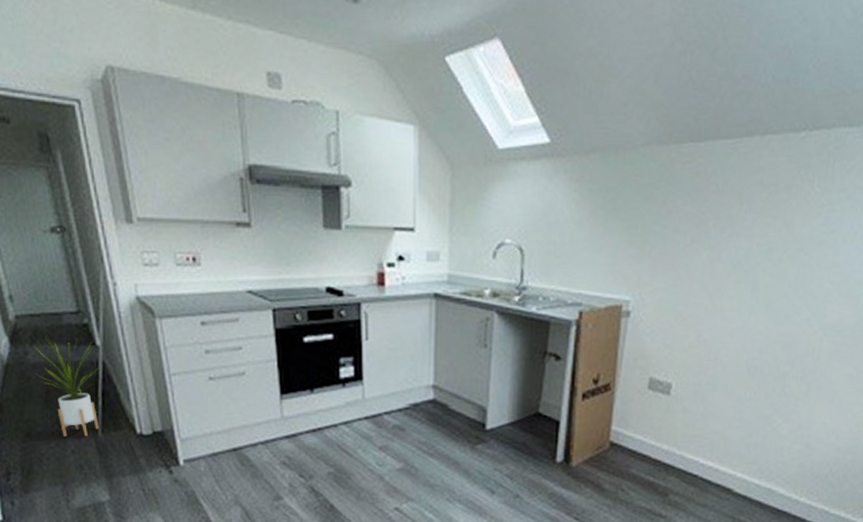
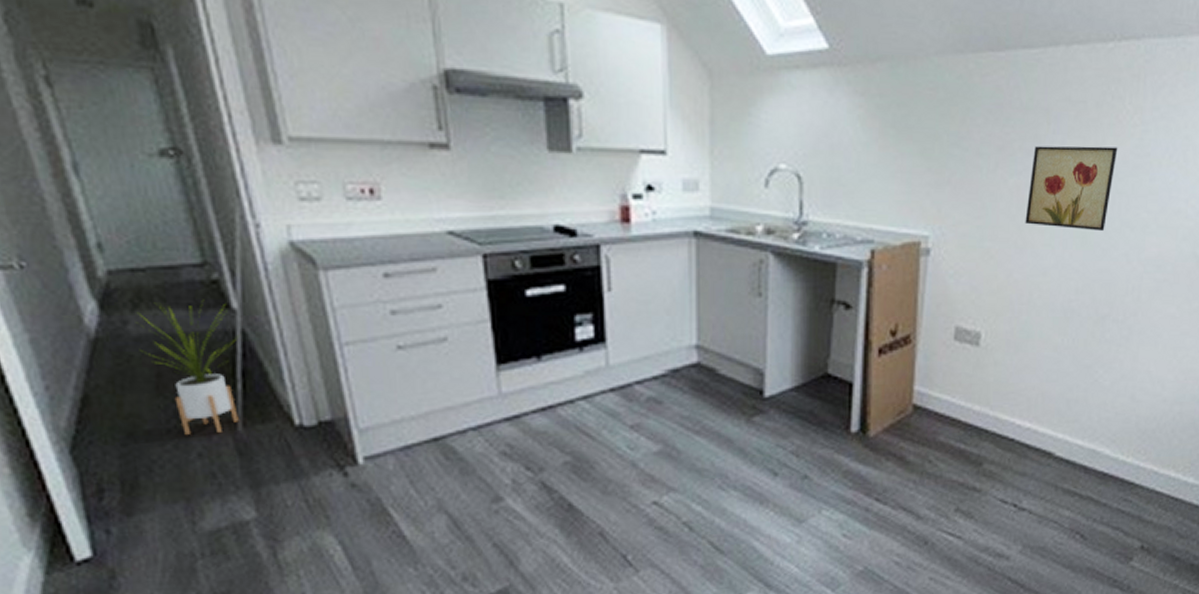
wall art: none [715,224,805,298] -> present [1025,146,1118,231]

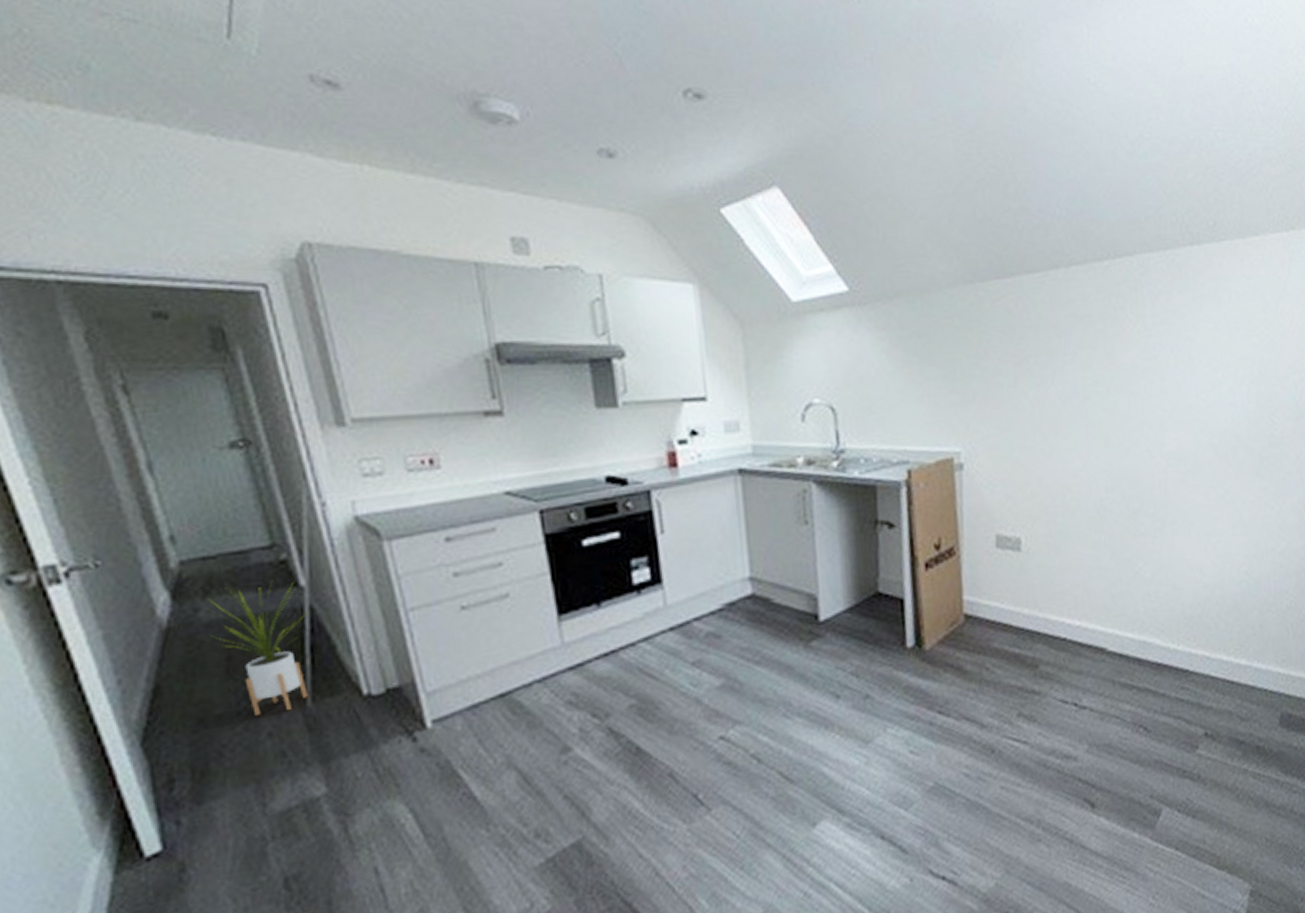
wall art: present [1025,146,1118,231] -> none [1048,353,1127,432]

